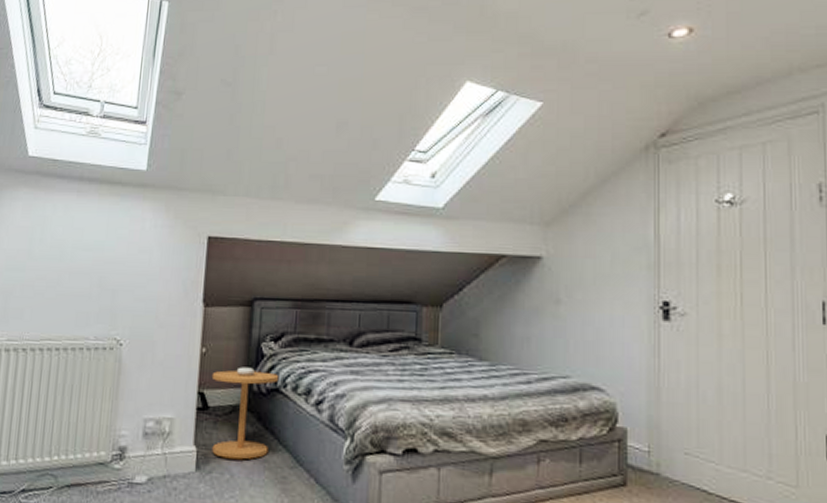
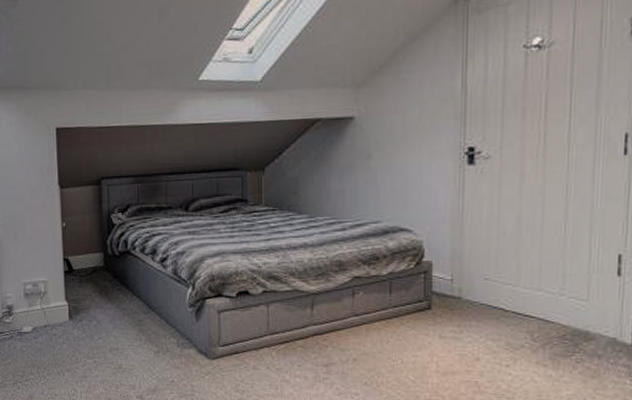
side table: present [211,367,279,460] -> none [73,235,129,309]

